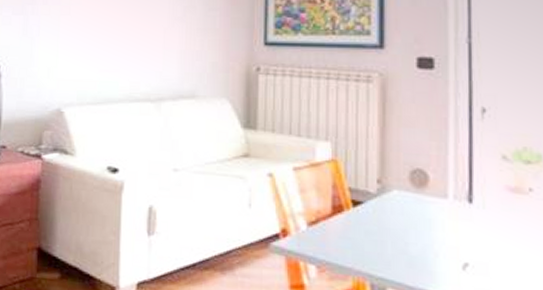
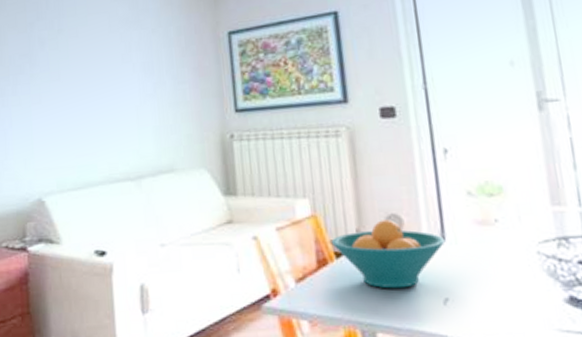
fruit bowl: none [349,173,472,247] -> present [331,219,446,289]

